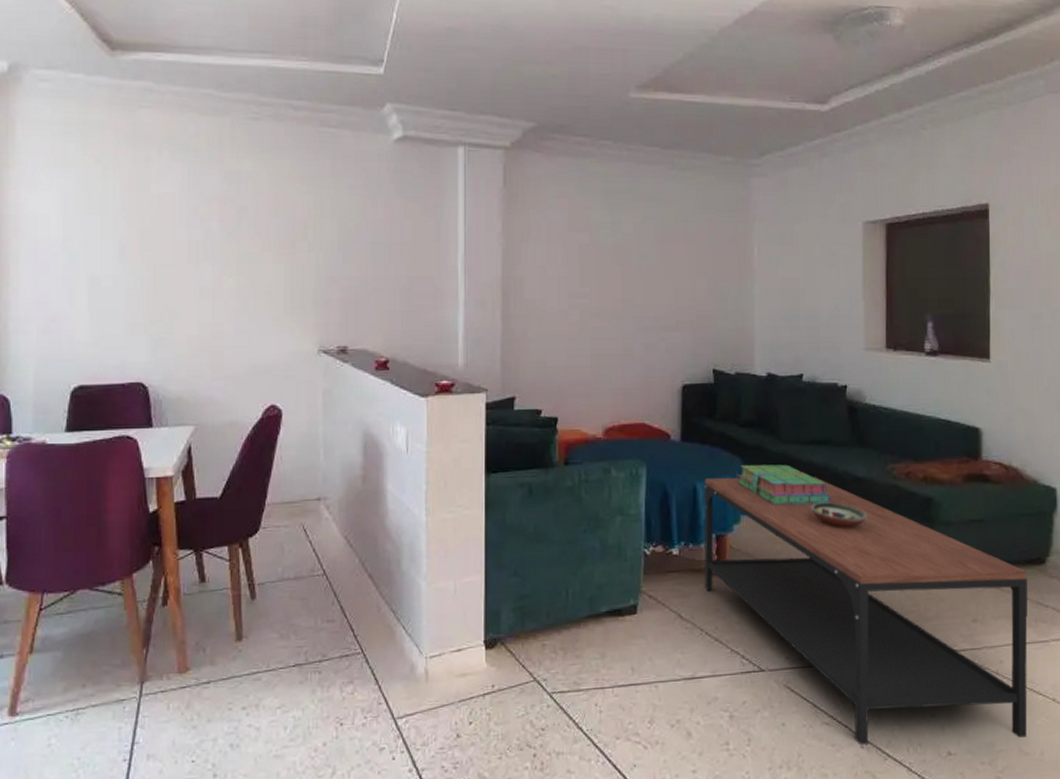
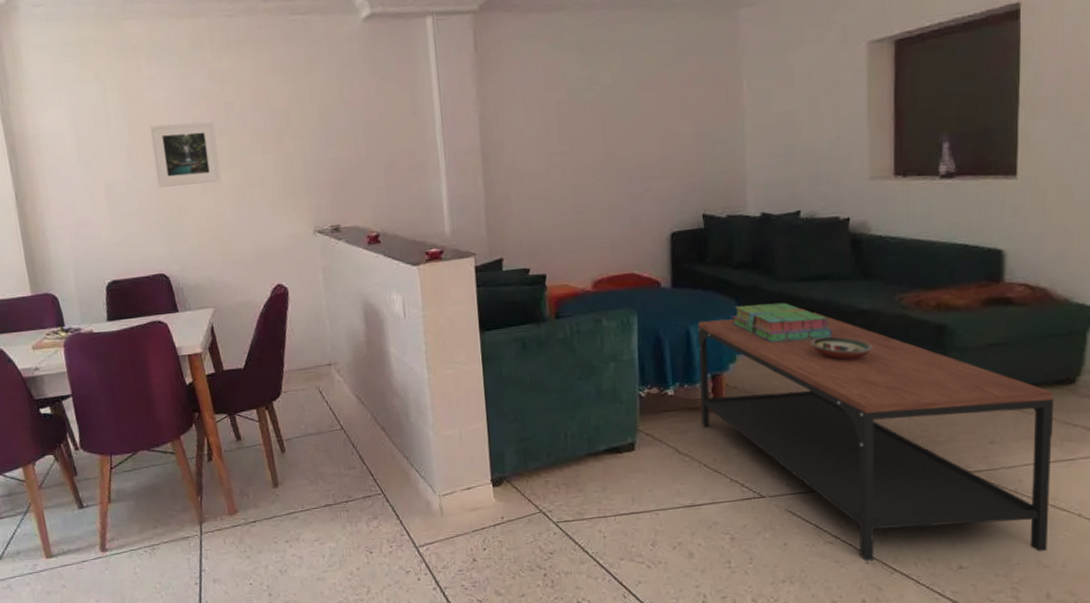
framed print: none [150,221,224,289] -> present [149,121,222,188]

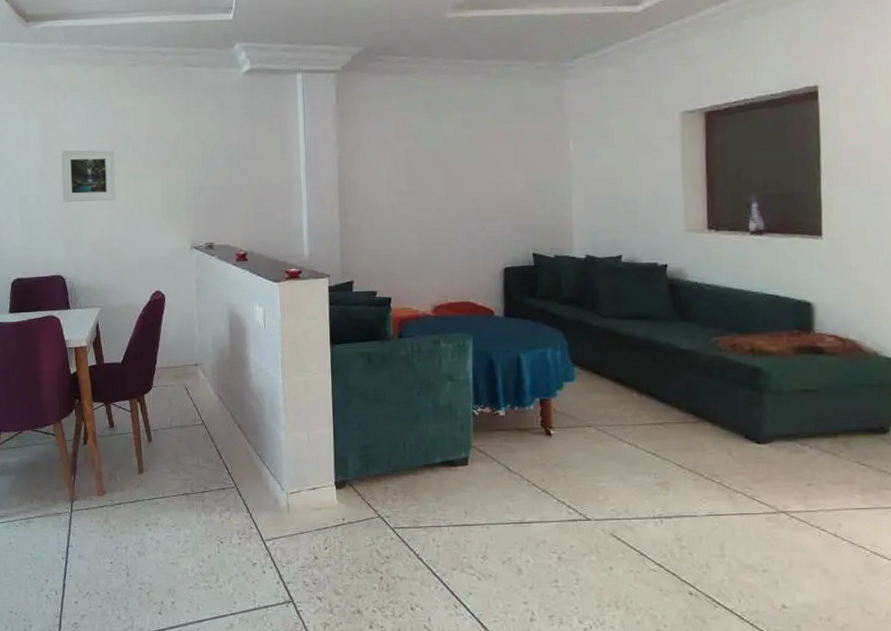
coffee table: present [697,312,1055,562] -> none [527,348,871,597]
stack of books: present [731,302,833,343] -> none [559,337,654,374]
decorative bowl: present [810,336,873,361] -> none [632,371,692,395]

